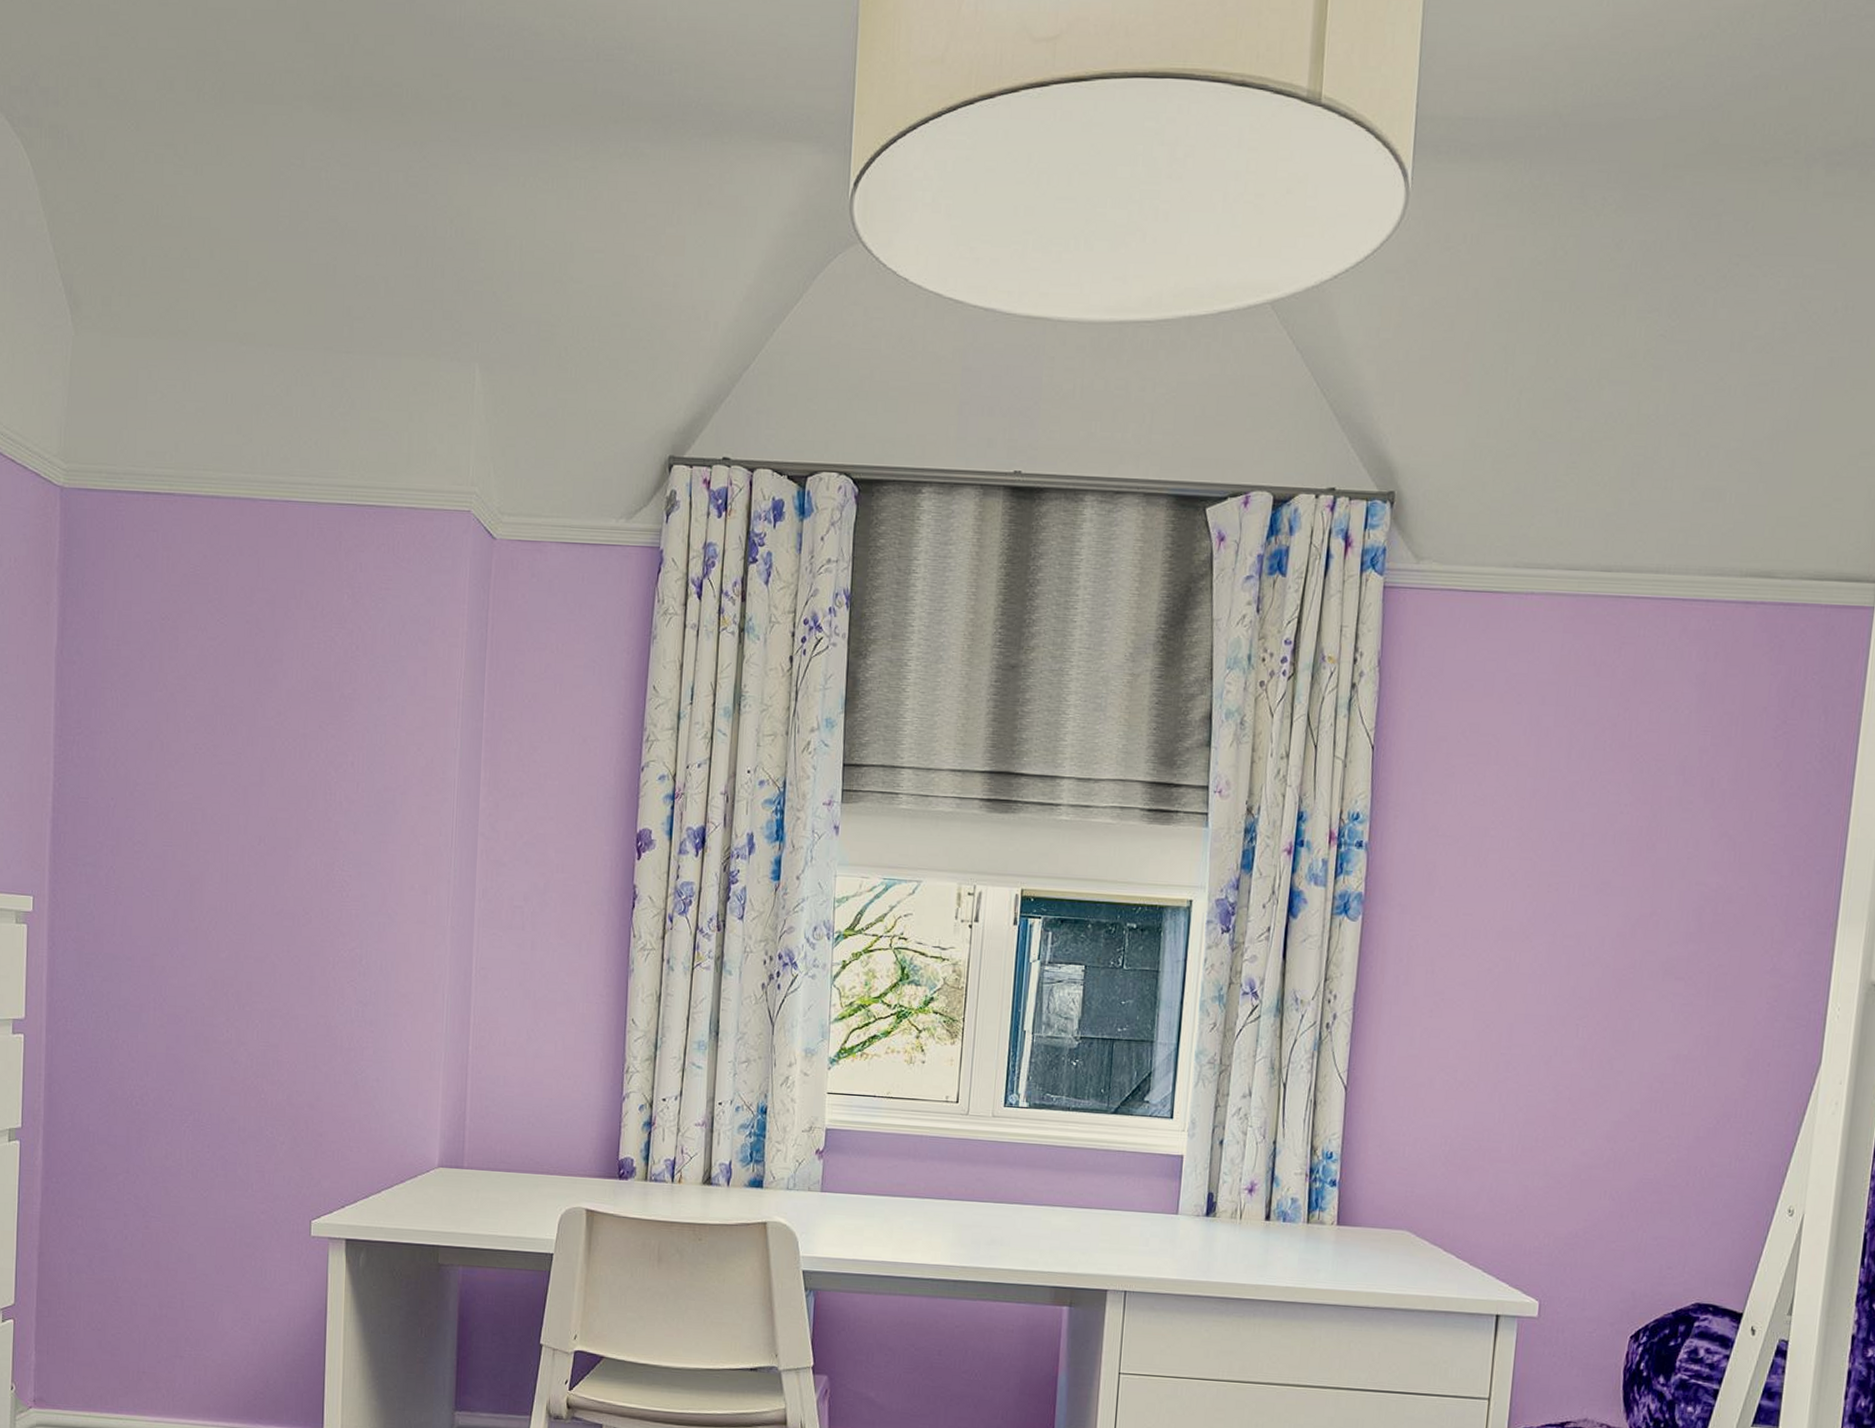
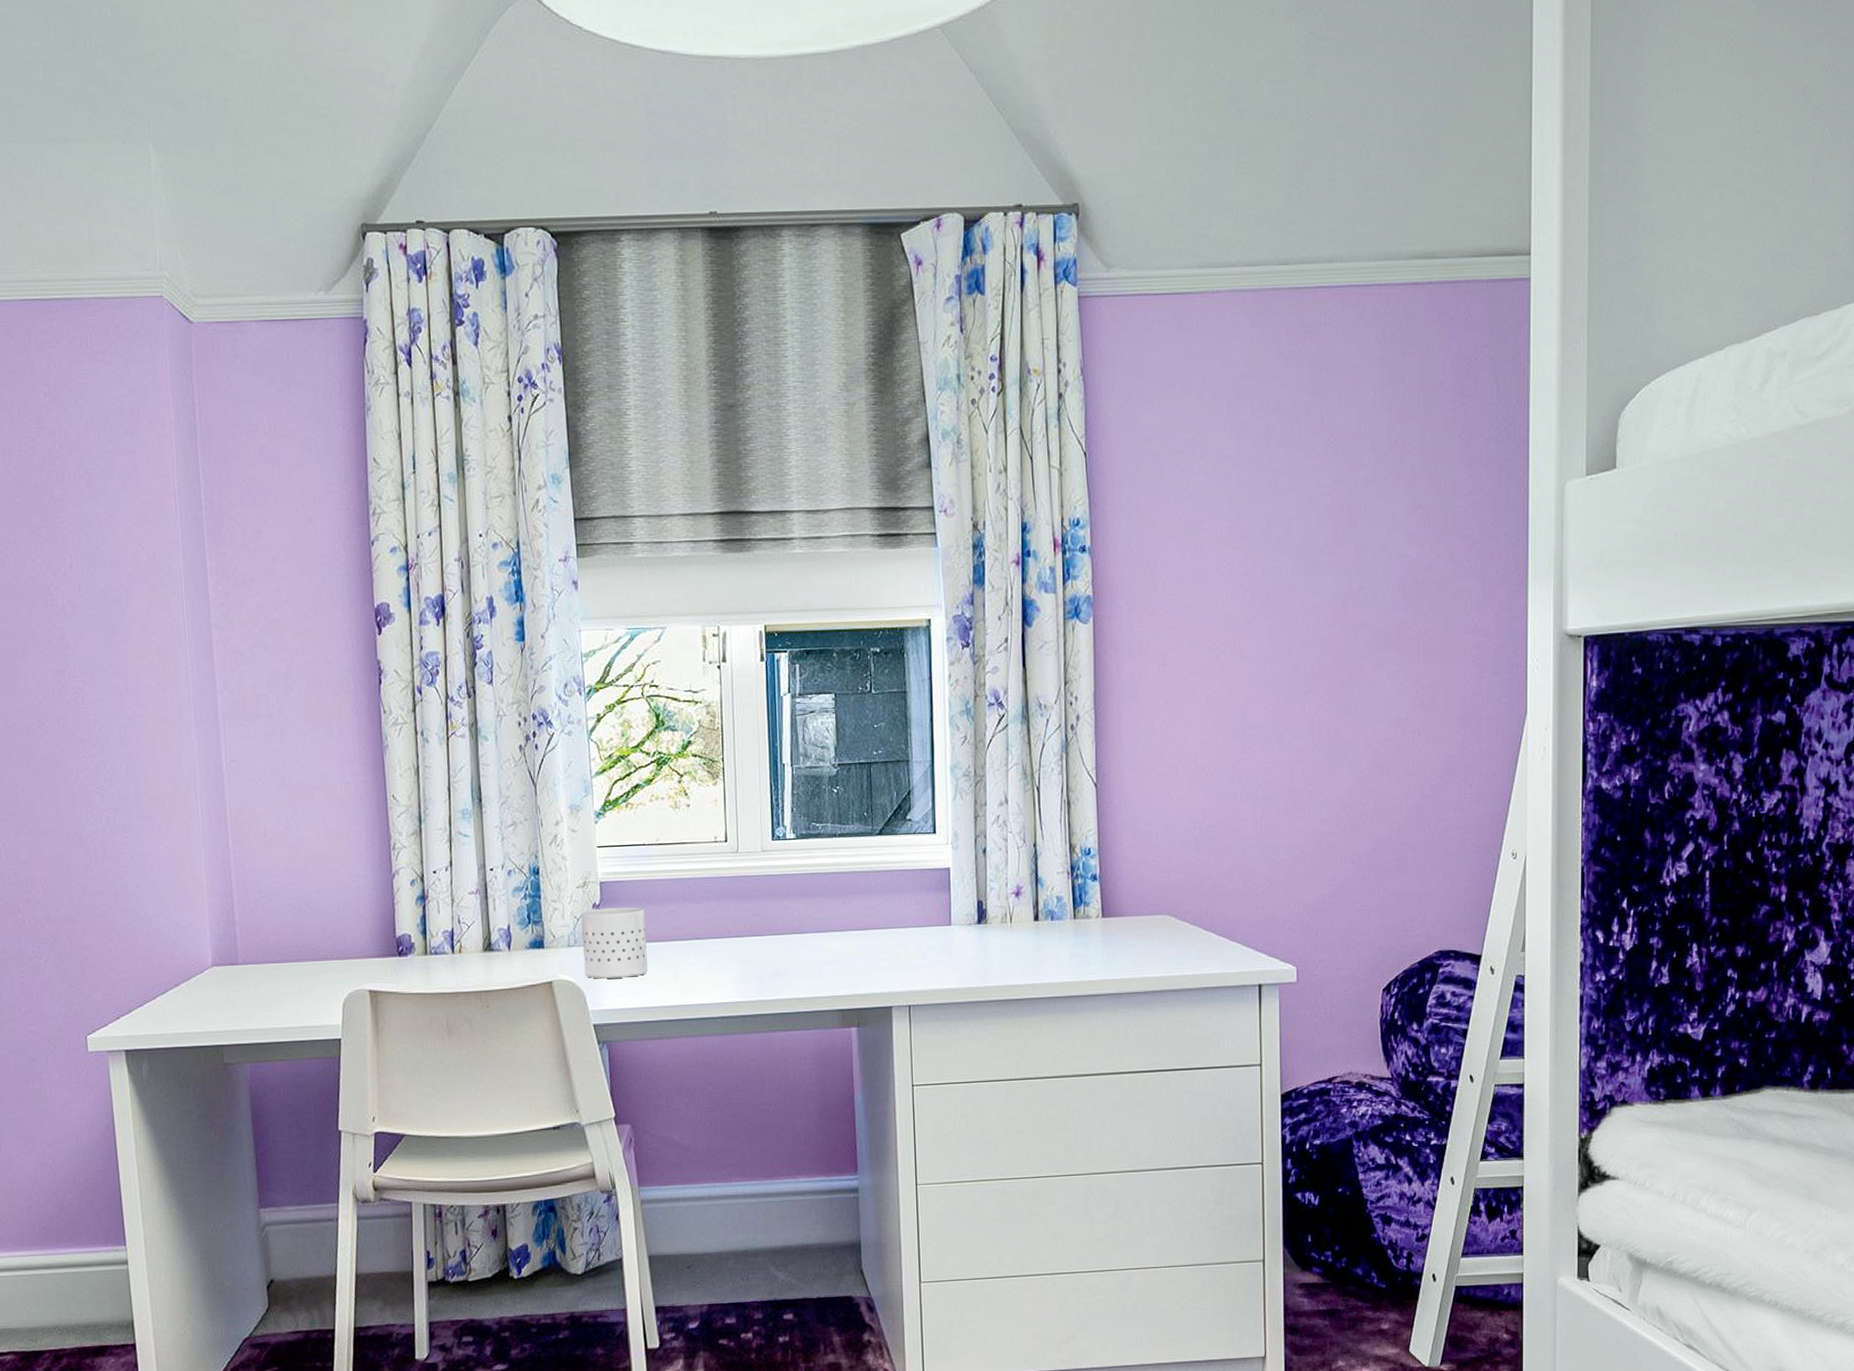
mug: none [800,1154,868,1228] -> present [580,906,648,979]

